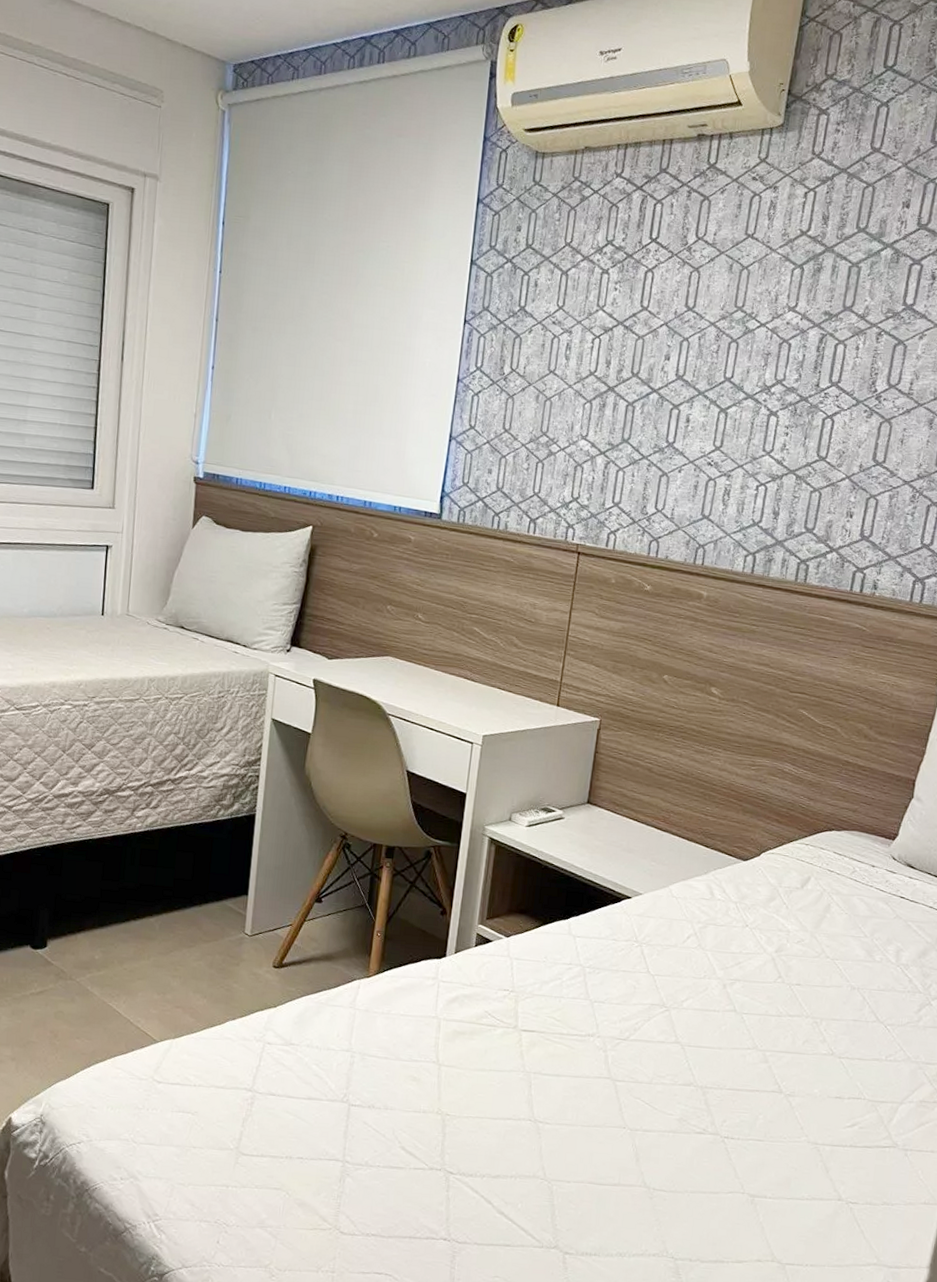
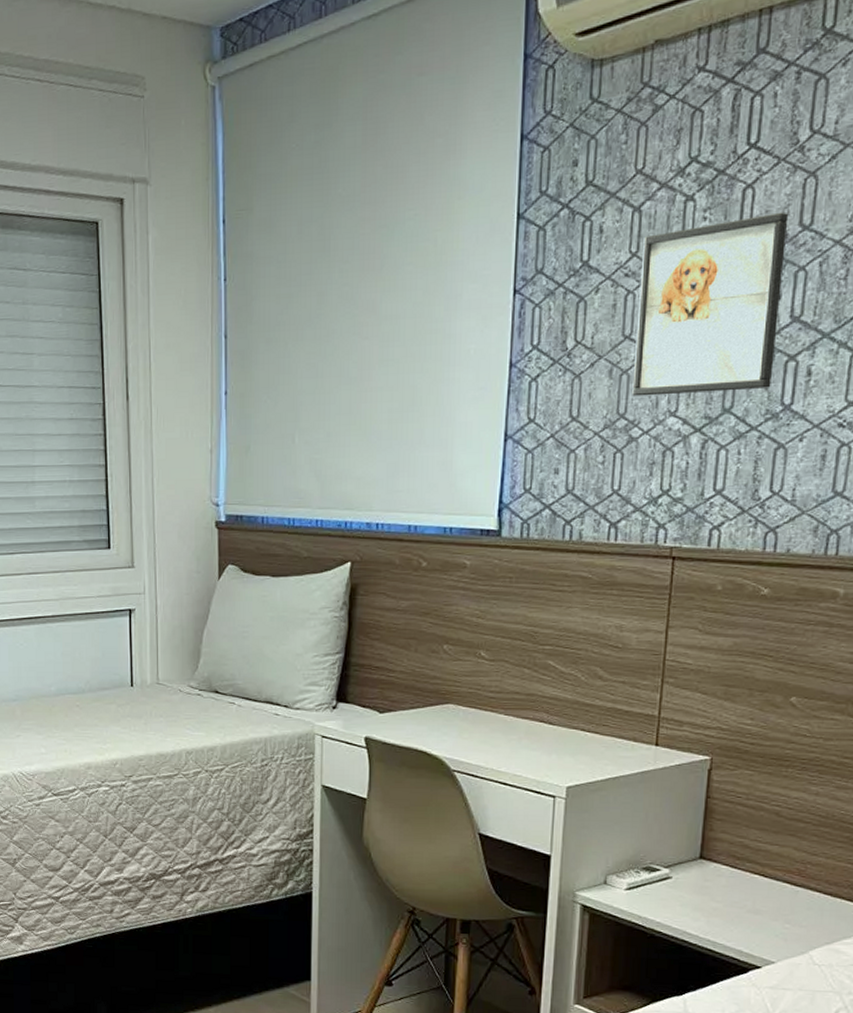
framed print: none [553,294,678,428] -> present [632,212,789,397]

